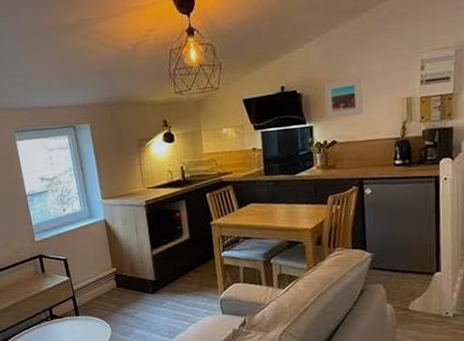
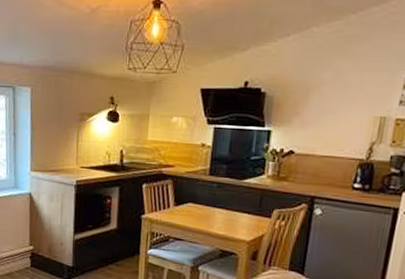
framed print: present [324,77,363,119] -> none [288,85,336,128]

